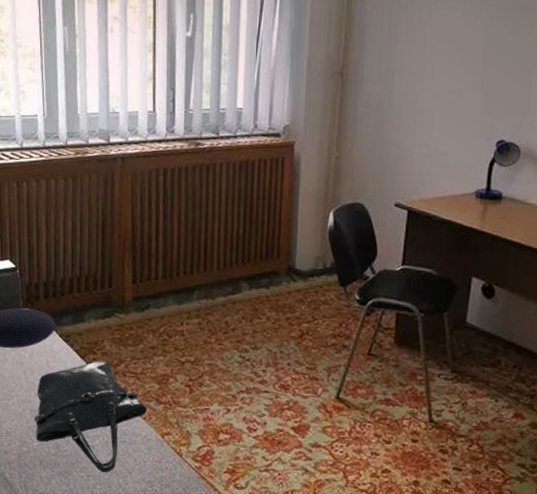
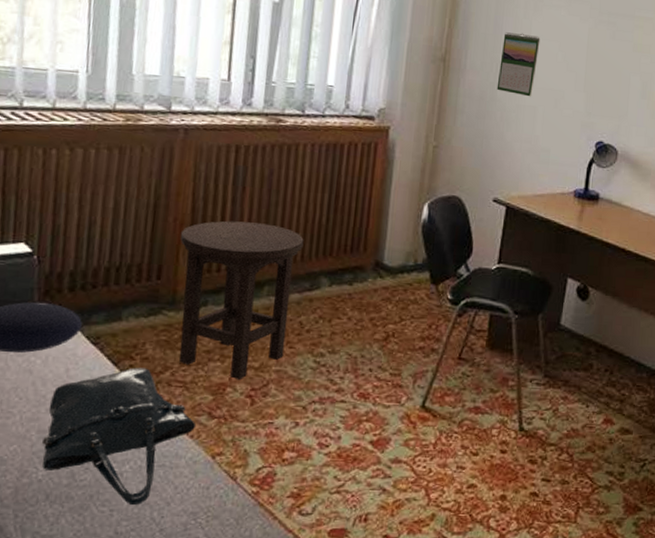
stool: none [124,235,225,372] -> present [178,220,304,381]
calendar: none [394,39,436,102] -> present [496,32,540,97]

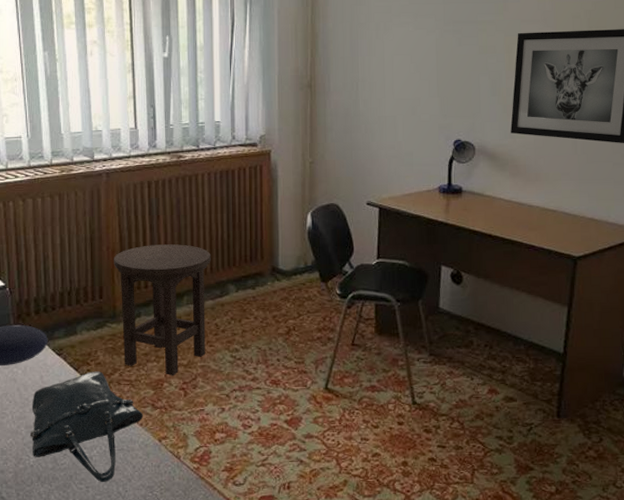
calendar: present [496,32,540,97] -> none [359,52,393,108]

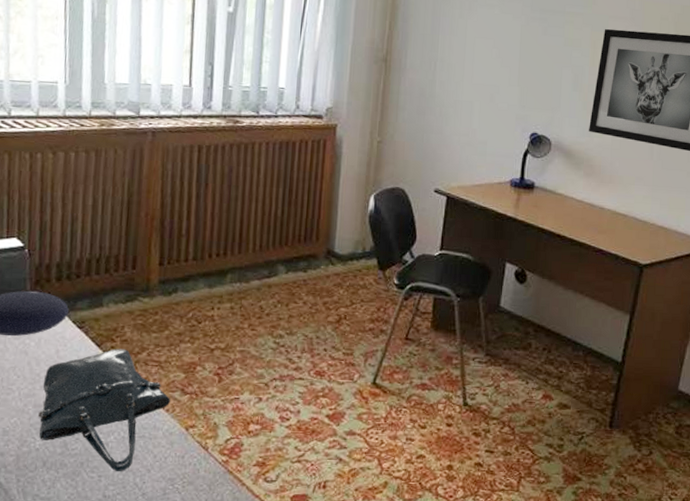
stool: present [113,244,211,376] -> none [151,215,262,360]

